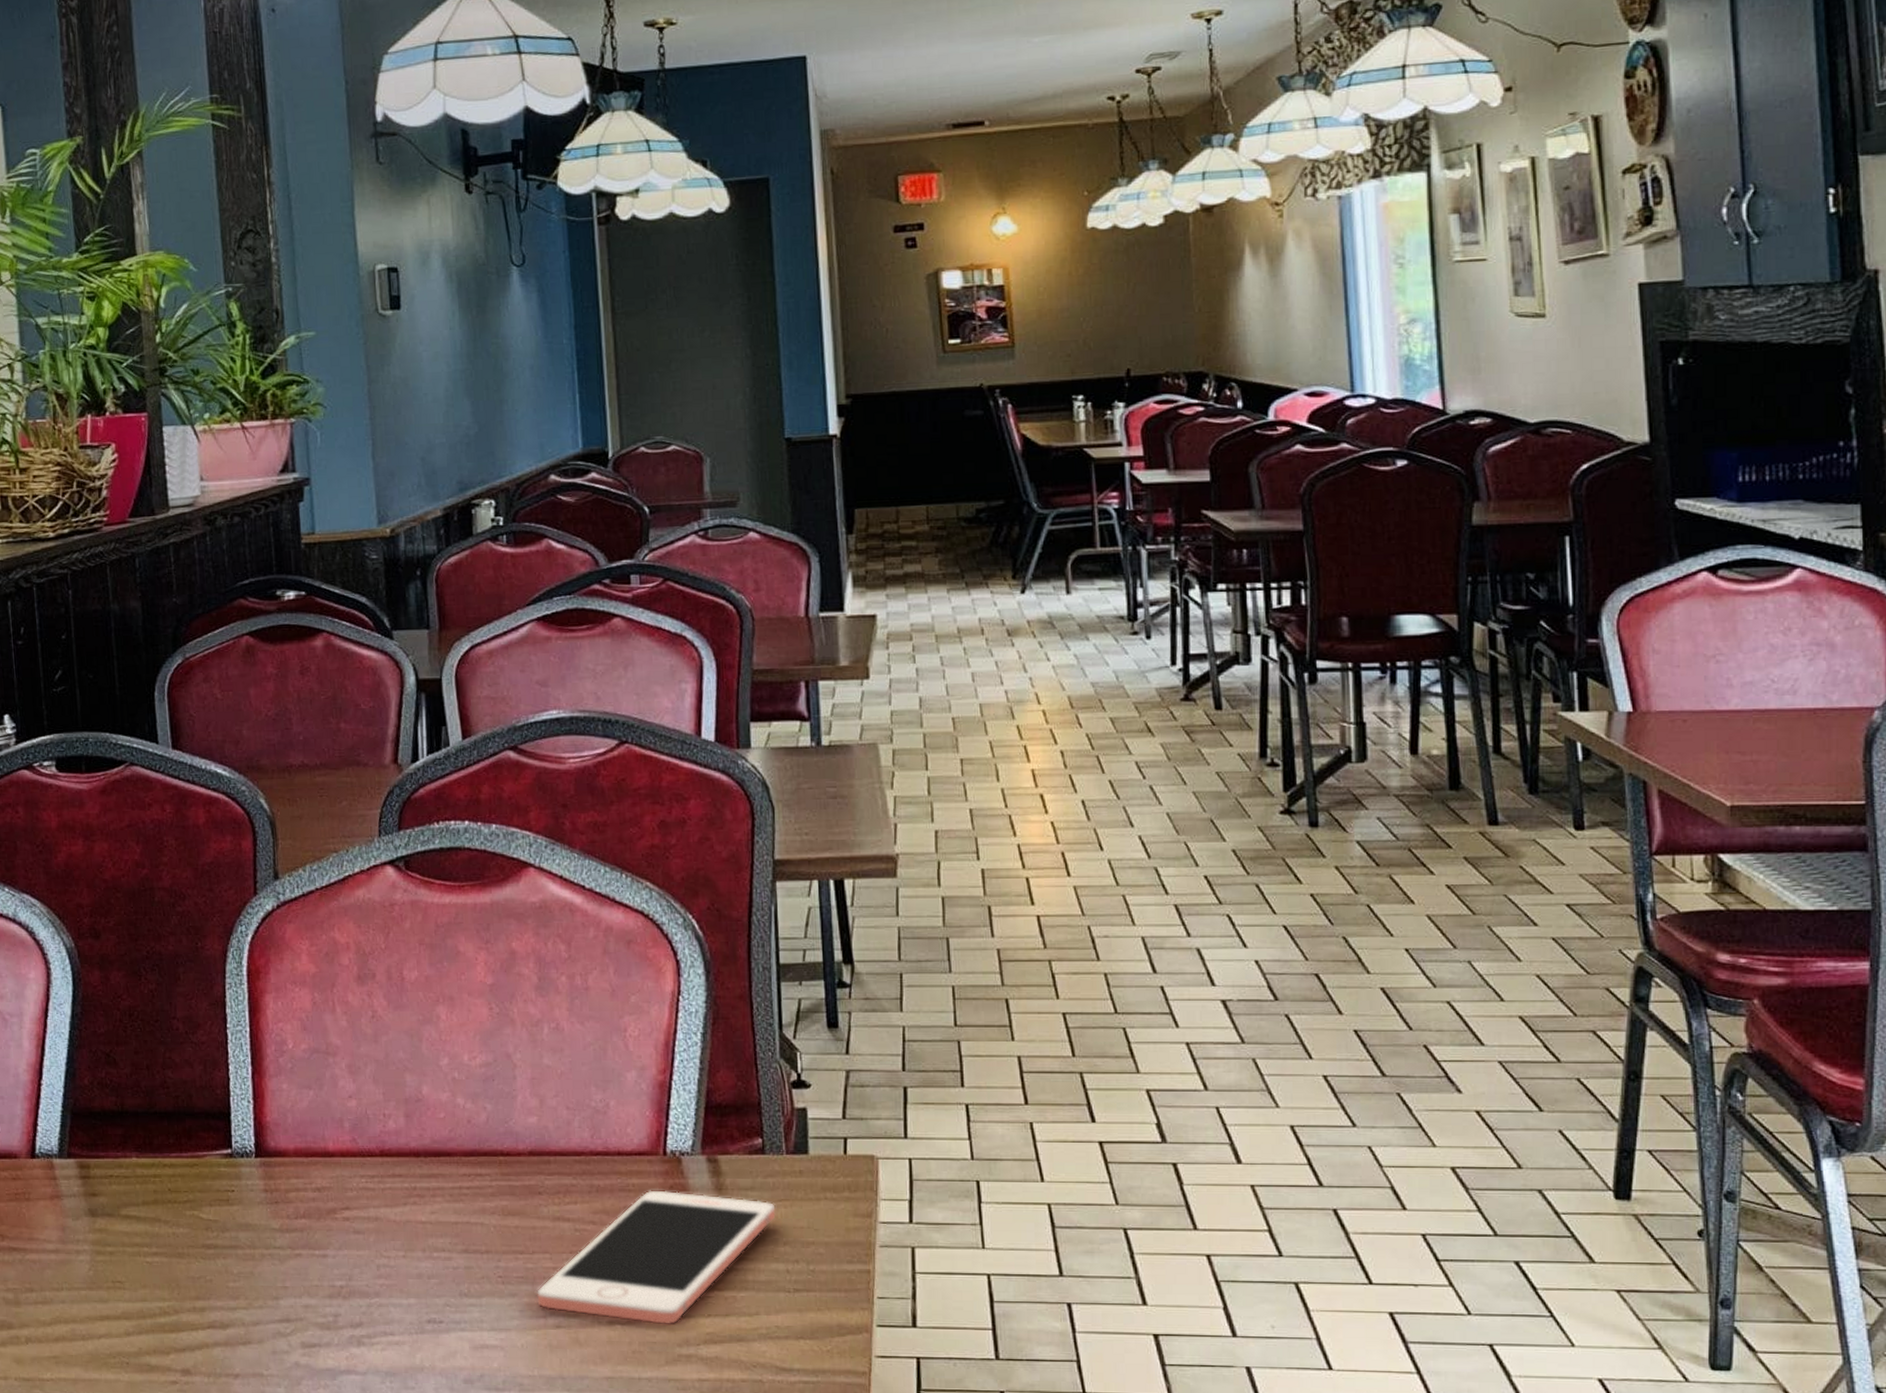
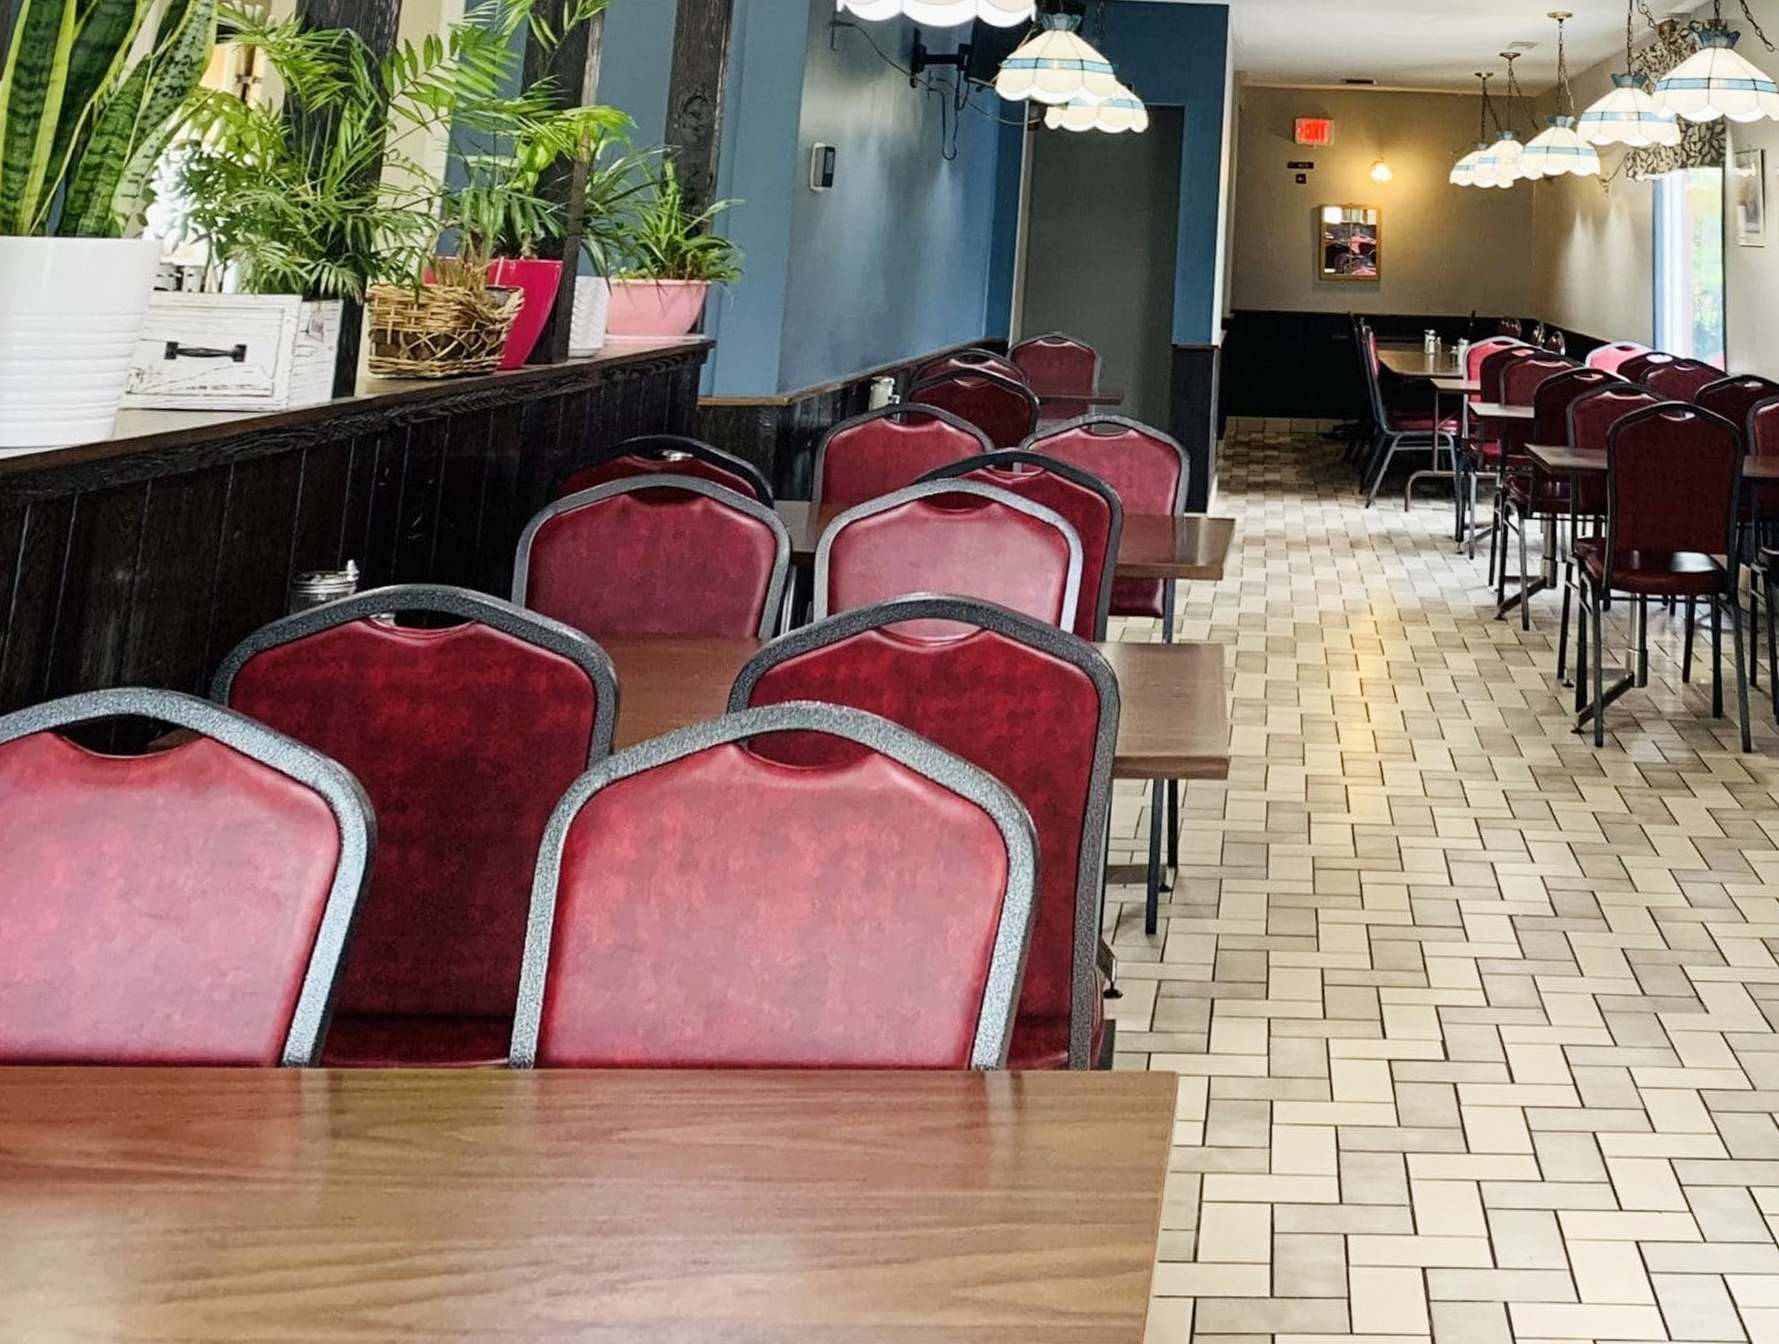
cell phone: present [537,1190,776,1324] -> none [814,1109,1073,1262]

